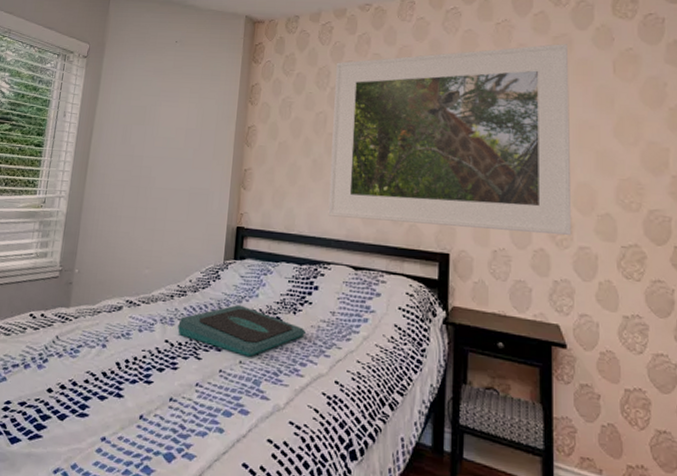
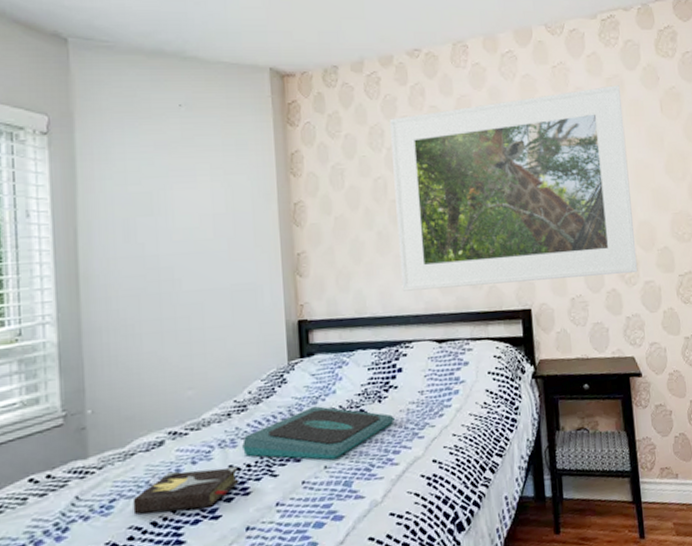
hardback book: none [92,333,171,372] -> present [132,466,240,515]

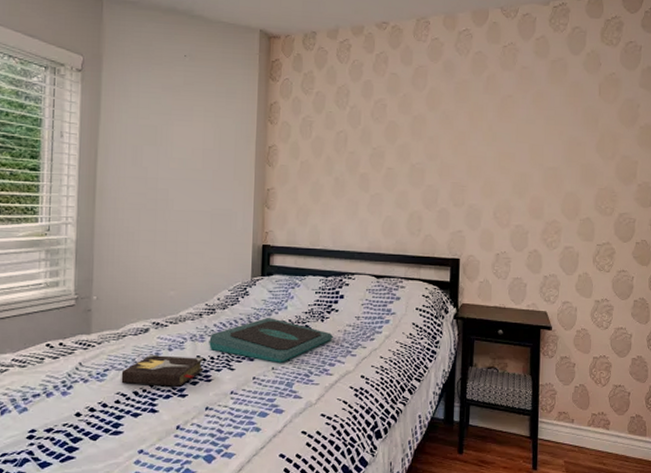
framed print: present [389,85,638,291] -> none [351,67,564,238]

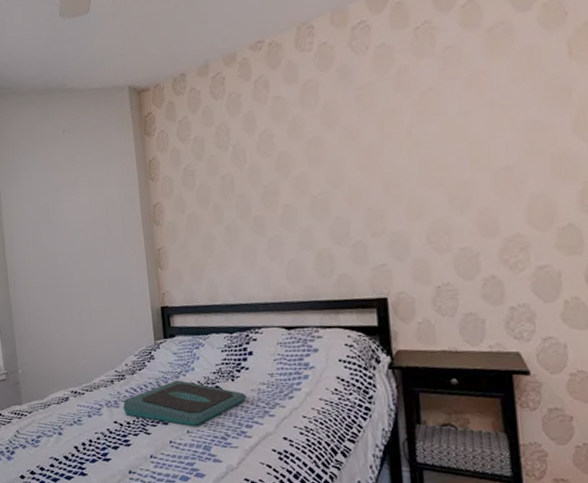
hardback book: present [121,354,204,387] -> none [51,421,123,451]

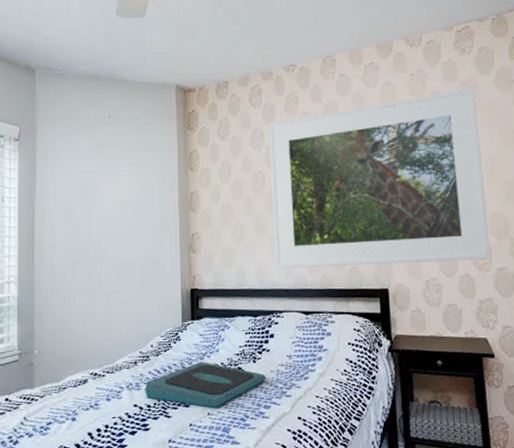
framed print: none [234,33,528,281] -> present [268,88,491,268]

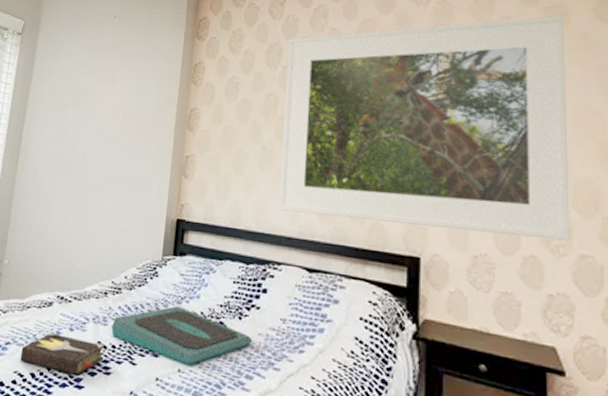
hardback book: none [63,405,141,438] -> present [20,331,104,376]

